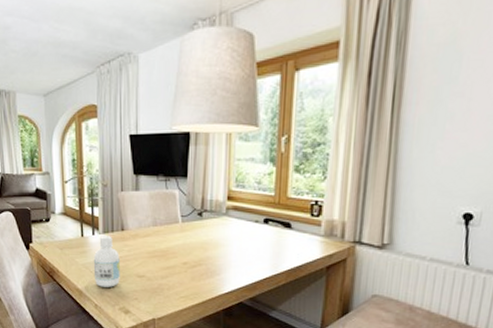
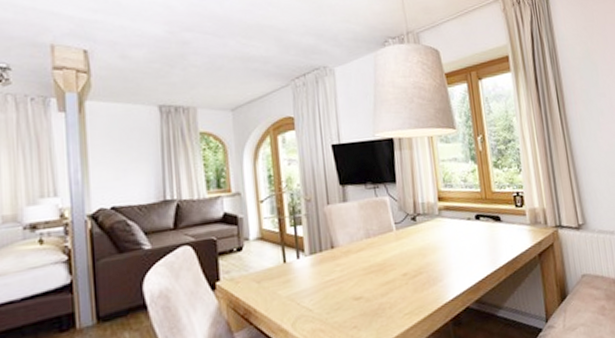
bottle: present [93,236,120,287] -> none [300,256,334,321]

